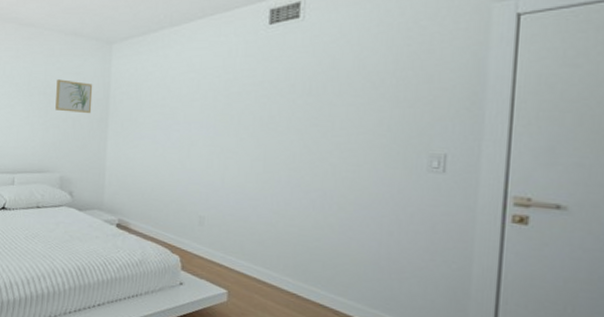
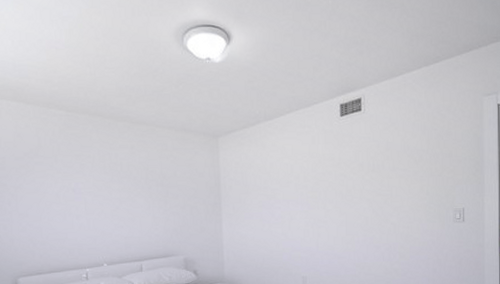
wall art: present [55,79,93,113] -> none [172,171,206,201]

